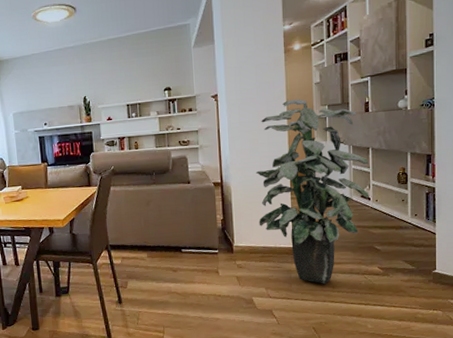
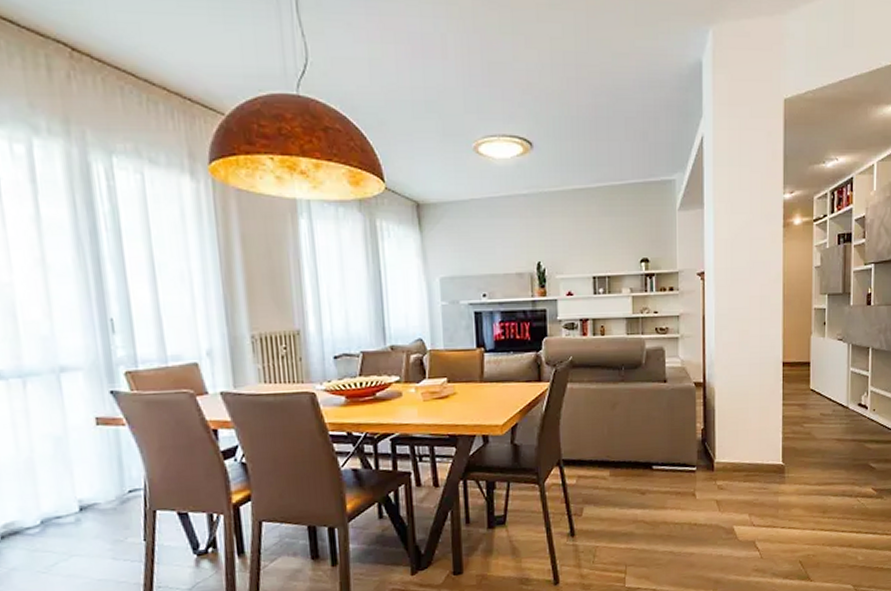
indoor plant: present [255,99,369,284] -> none [744,284,868,509]

